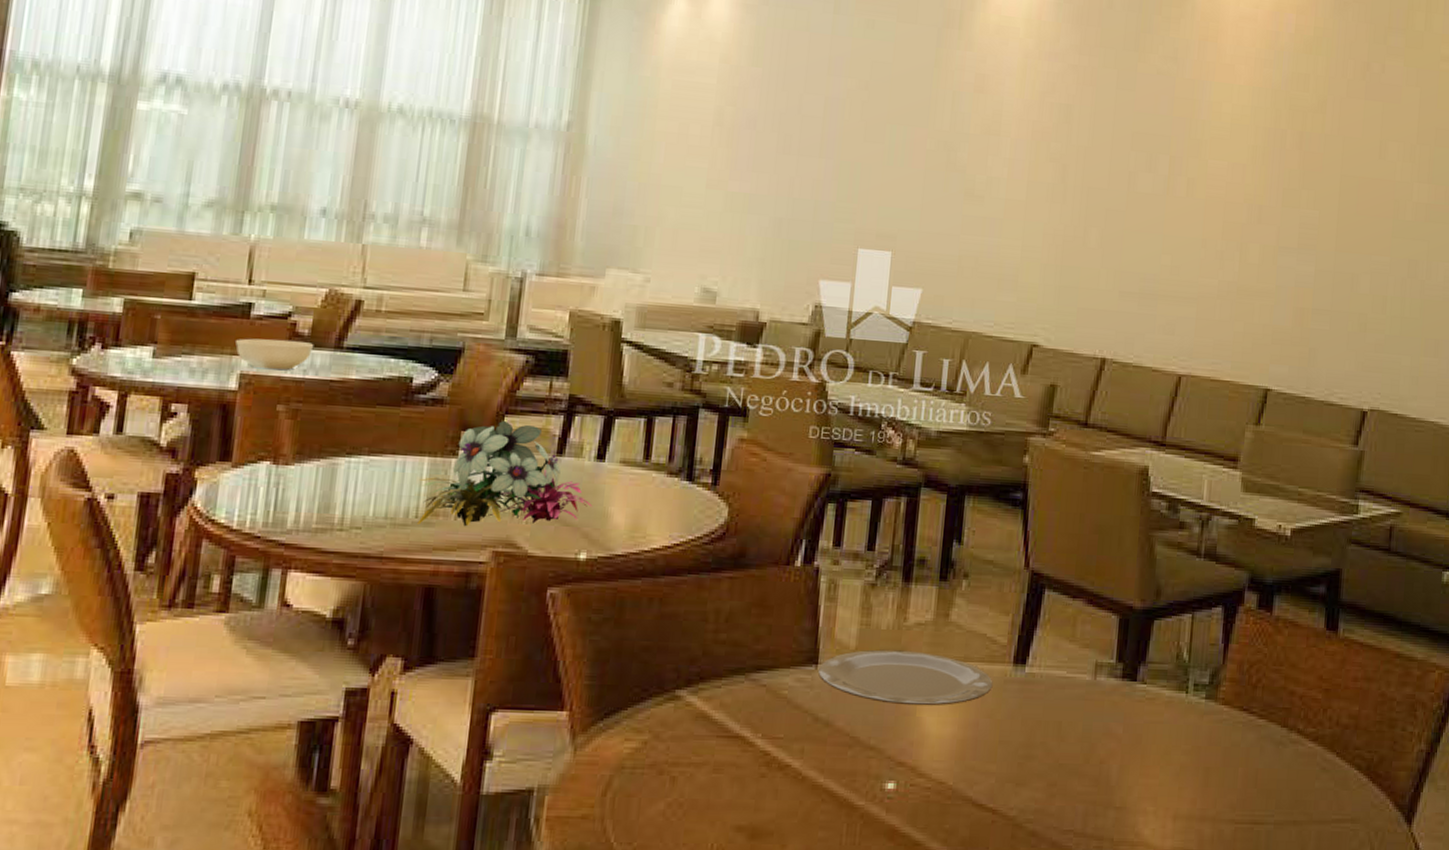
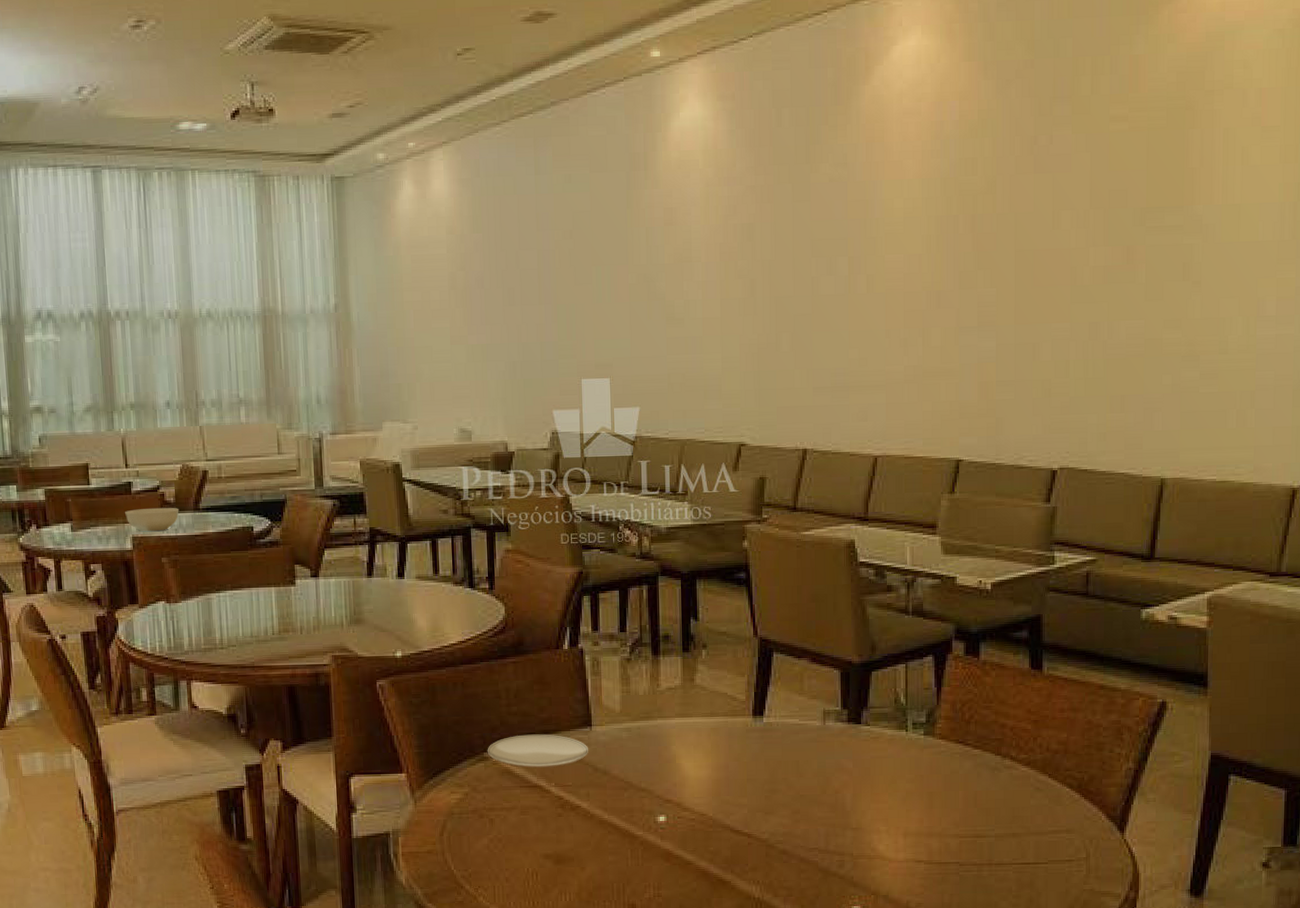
flower arrangement: present [417,421,593,527] -> none [271,554,401,639]
plate: none [680,670,811,714] -> present [487,734,589,769]
plate: present [818,649,993,706] -> none [593,710,737,755]

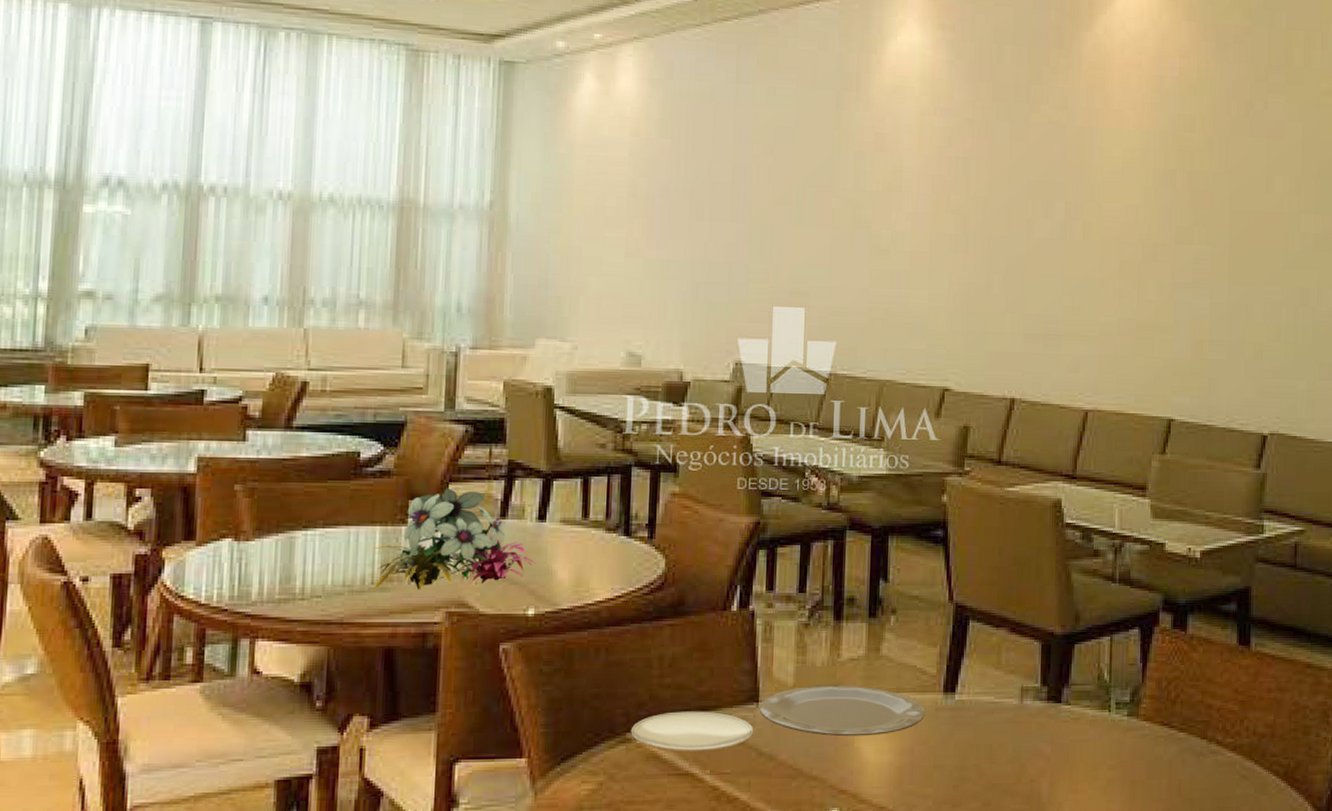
bowl: present [124,507,179,532] -> none [190,422,265,452]
flower arrangement: none [271,554,401,639] -> present [373,489,538,590]
plate: none [593,710,737,755] -> present [760,685,925,737]

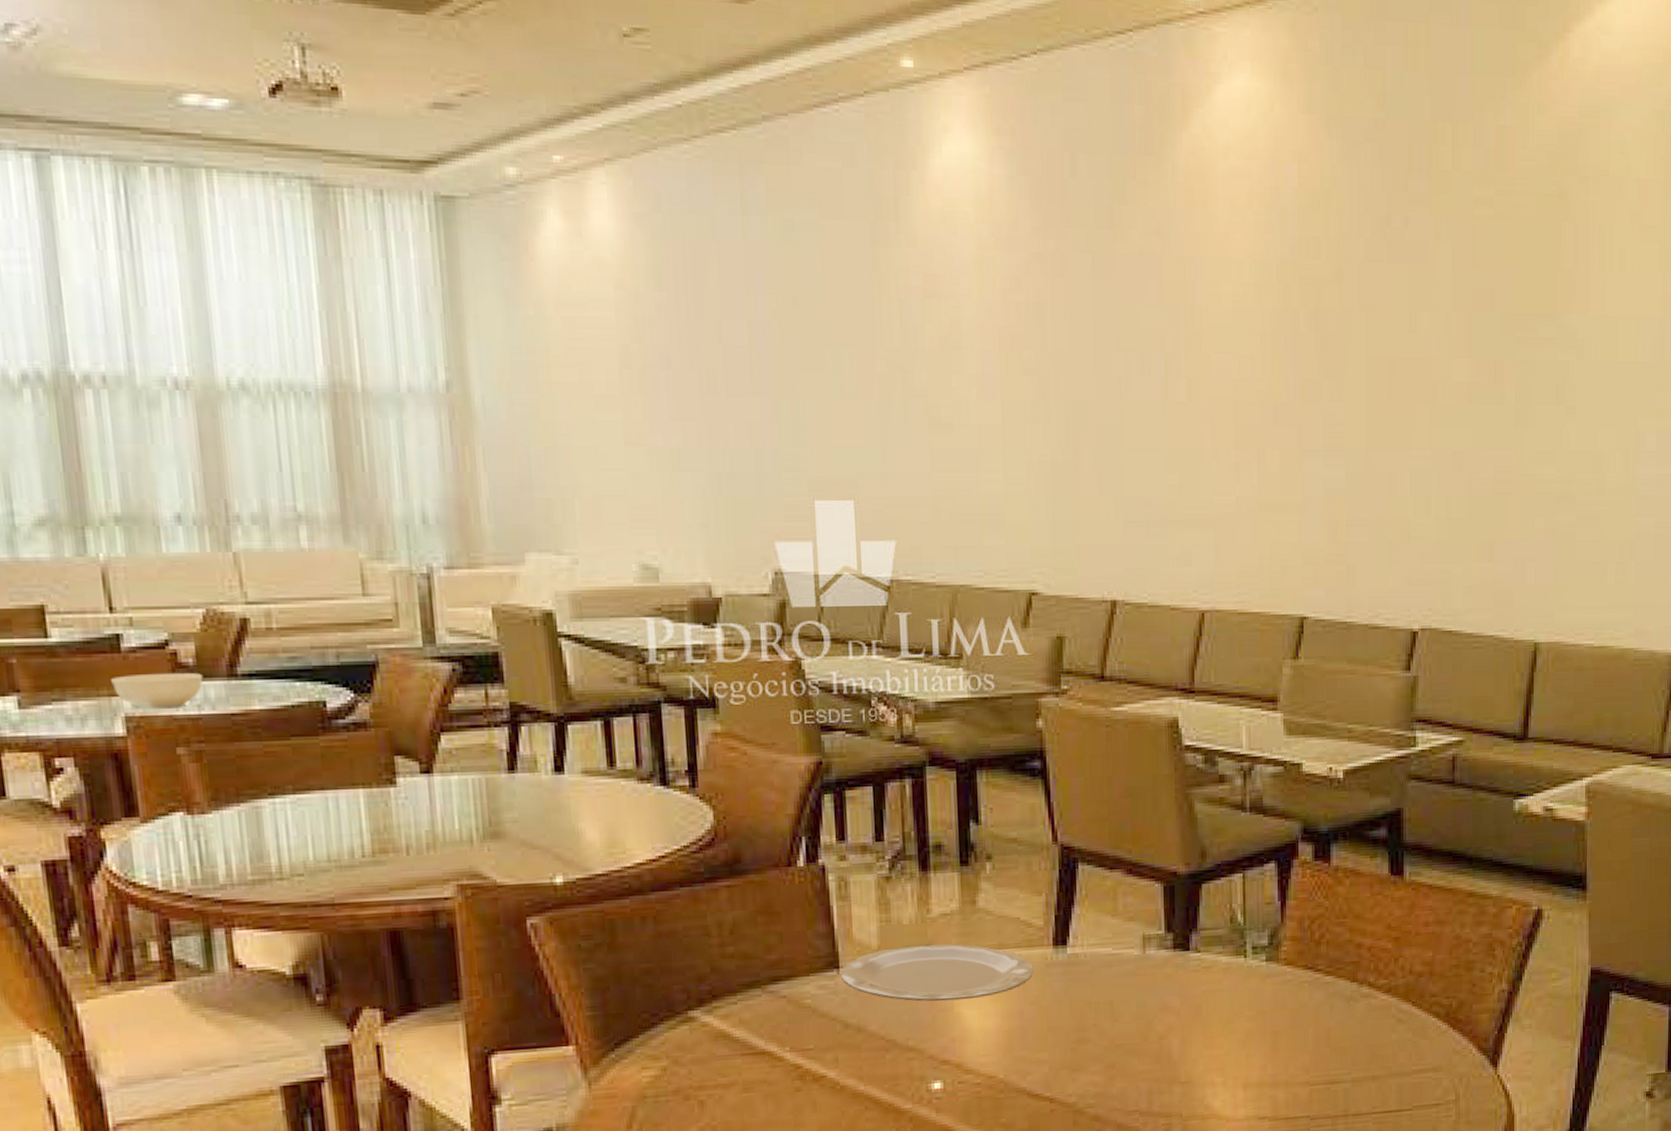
bowl: none [190,422,265,452] -> present [109,672,203,709]
flower arrangement: present [373,489,538,590] -> none [358,740,560,864]
plate: present [630,711,754,753] -> none [692,981,837,1029]

